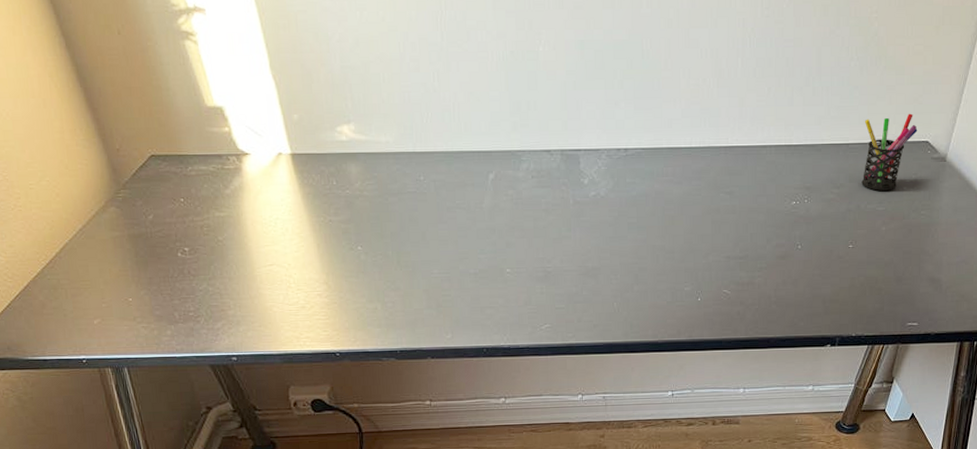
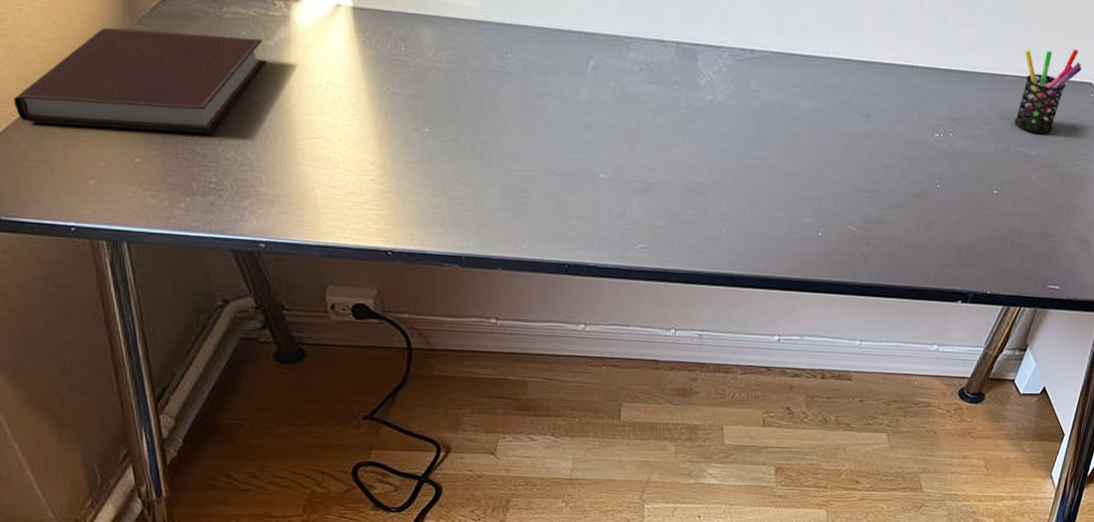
notebook: none [31,189,226,278] -> present [14,27,266,134]

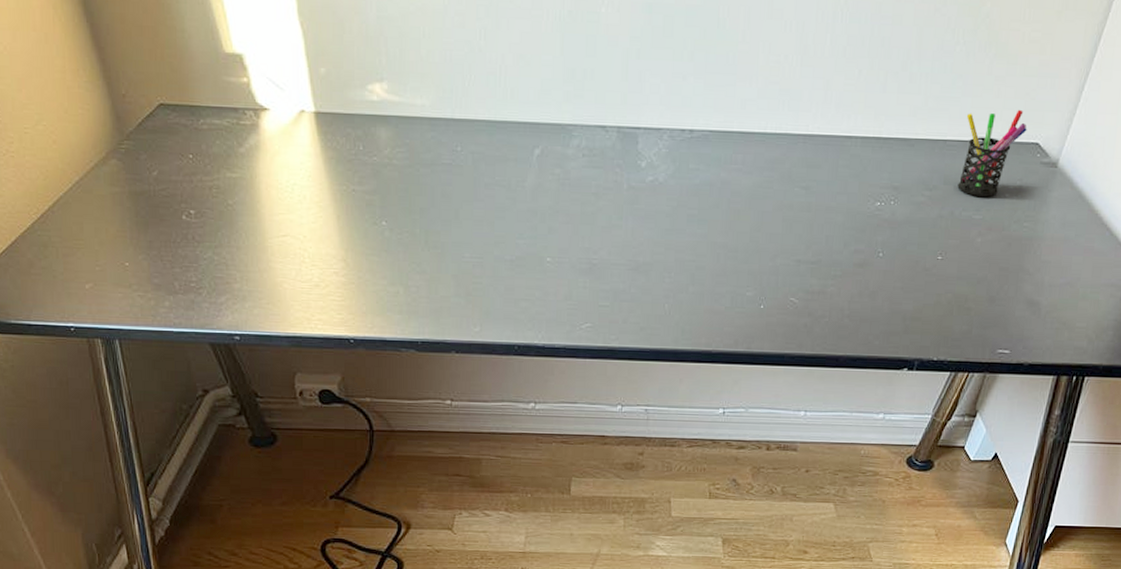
notebook: present [14,27,266,134] -> none [21,144,239,237]

